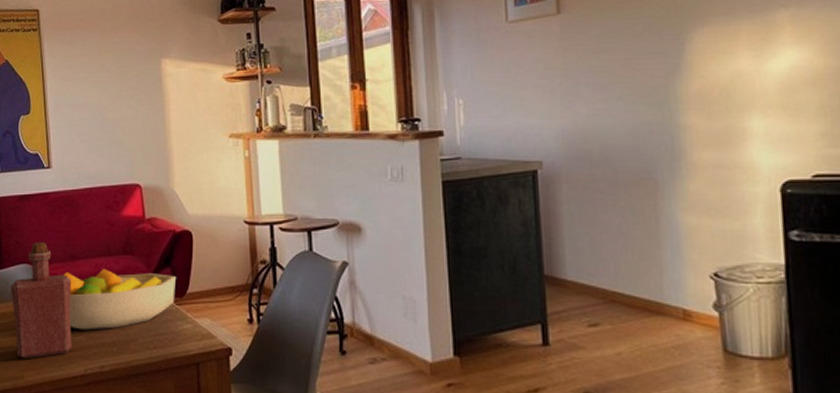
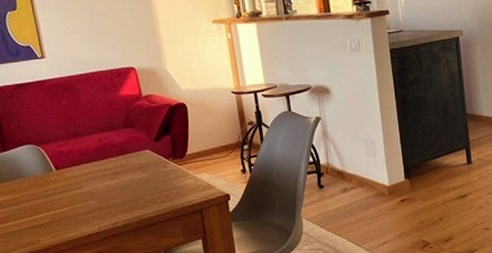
bottle: present [10,242,72,360] -> none [16,124,85,227]
fruit bowl: present [64,268,177,330] -> none [69,141,176,196]

